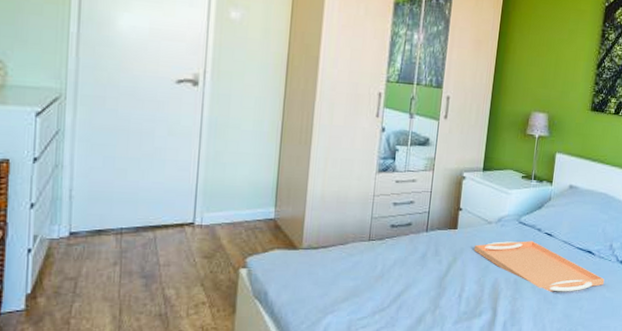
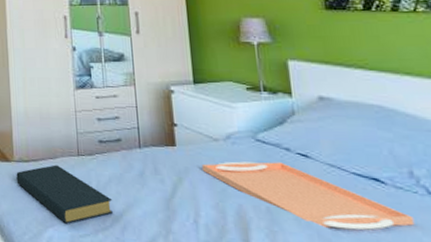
hardback book: none [301,251,394,309] -> present [16,165,114,224]

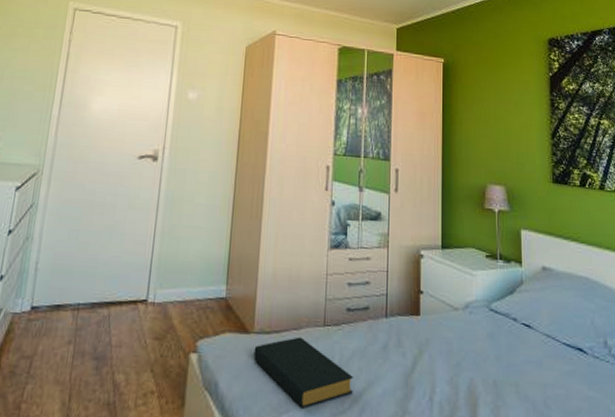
serving tray: present [201,161,415,231] -> none [441,332,606,401]

